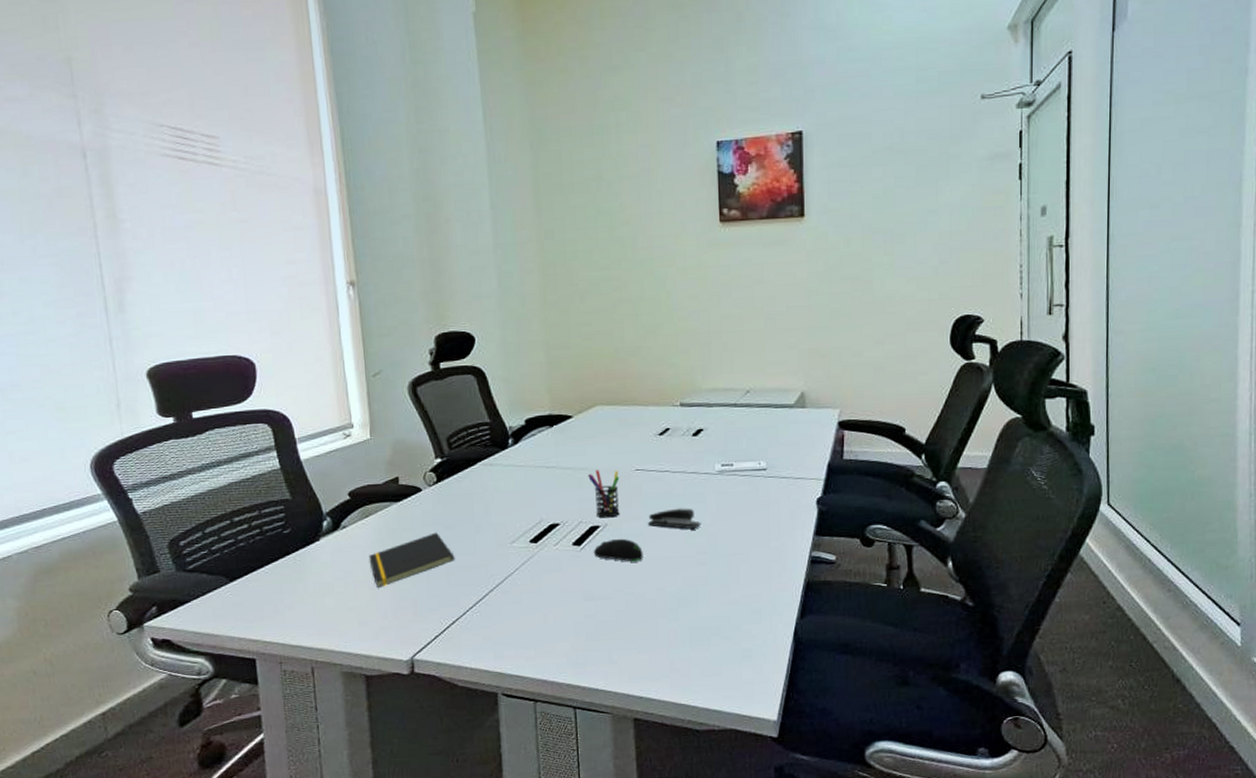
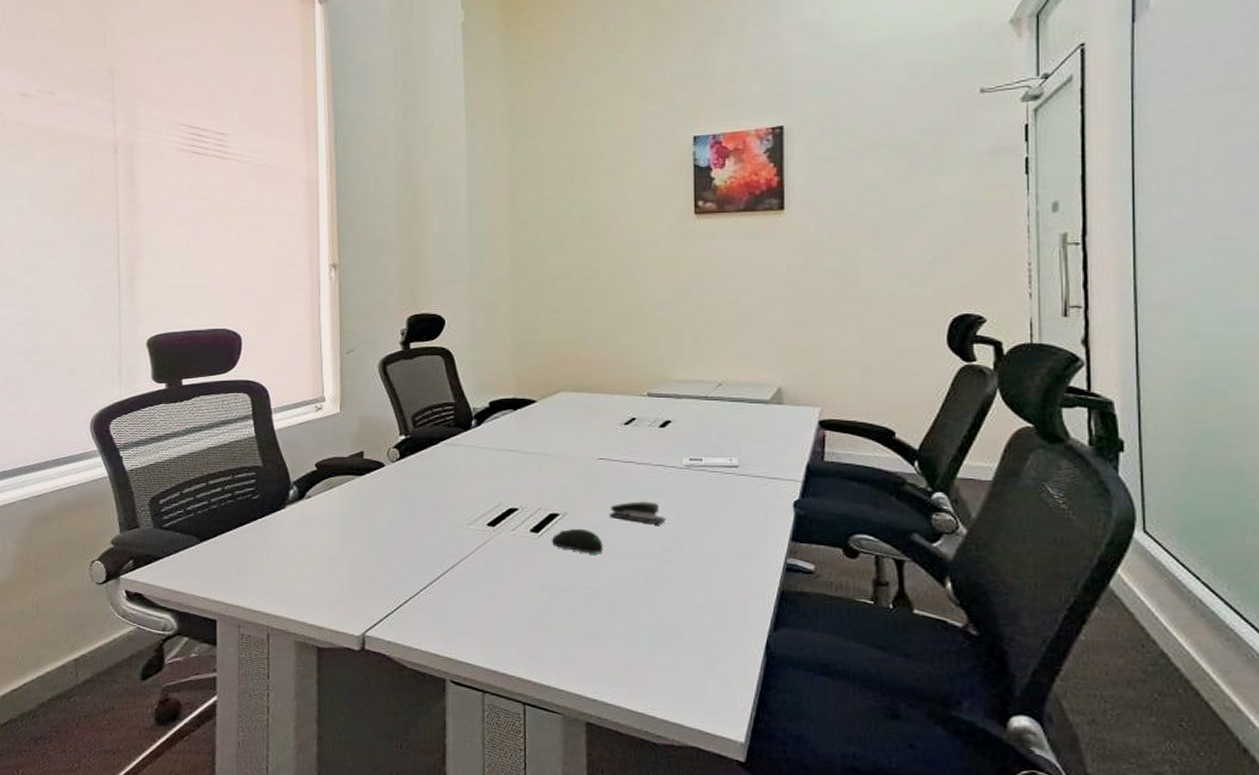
notepad: present [369,532,455,588] -> none [330,508,412,559]
pen holder: present [588,470,620,518] -> none [549,456,582,506]

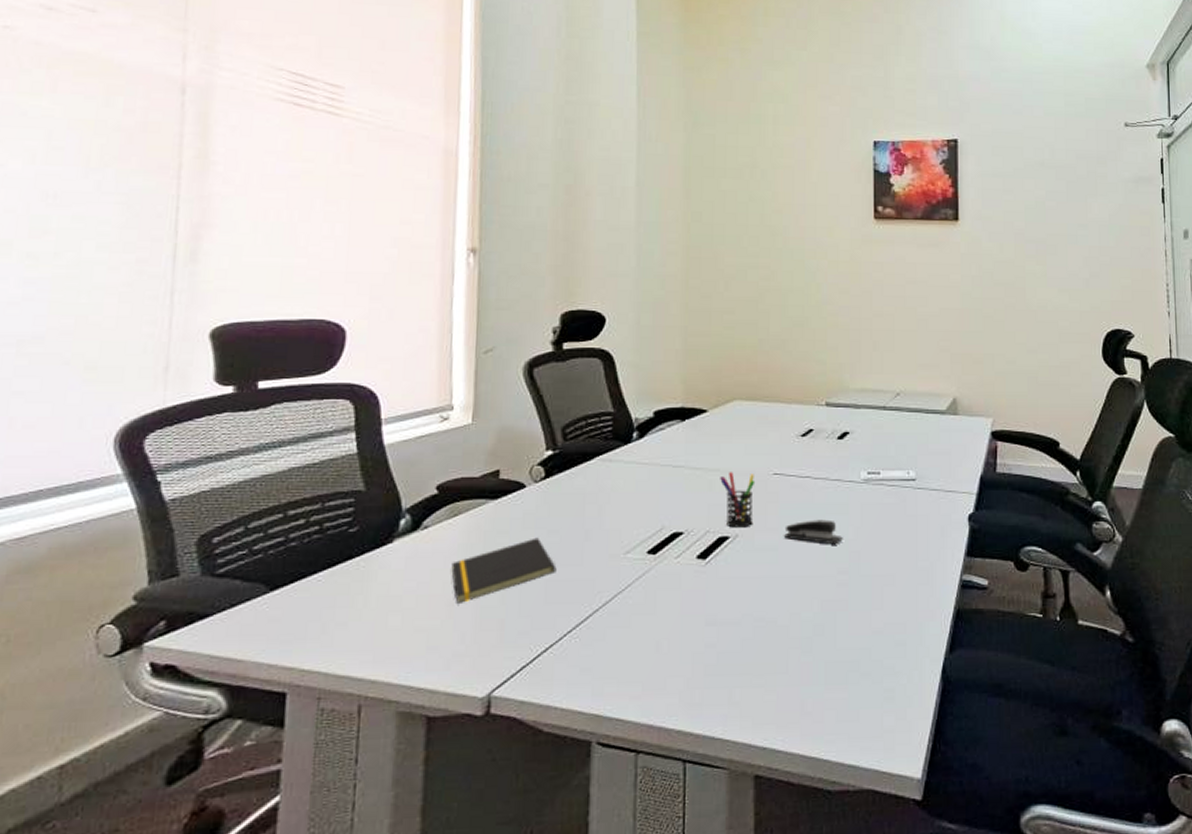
notepad: none [330,508,412,559] -> present [451,537,557,603]
pen holder: none [549,456,582,506] -> present [720,472,756,528]
computer mouse: present [551,528,603,554] -> none [720,552,777,581]

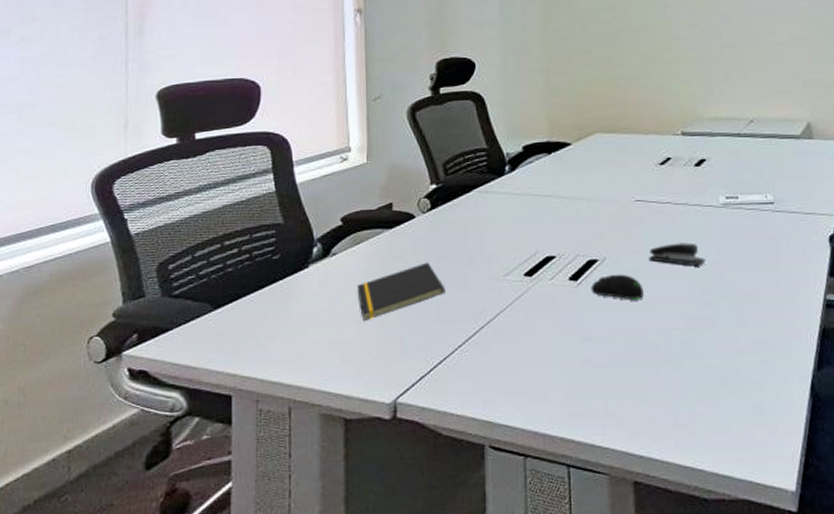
pen holder: present [720,472,756,528] -> none [586,200,619,252]
computer mouse: none [720,552,777,581] -> present [590,274,644,300]

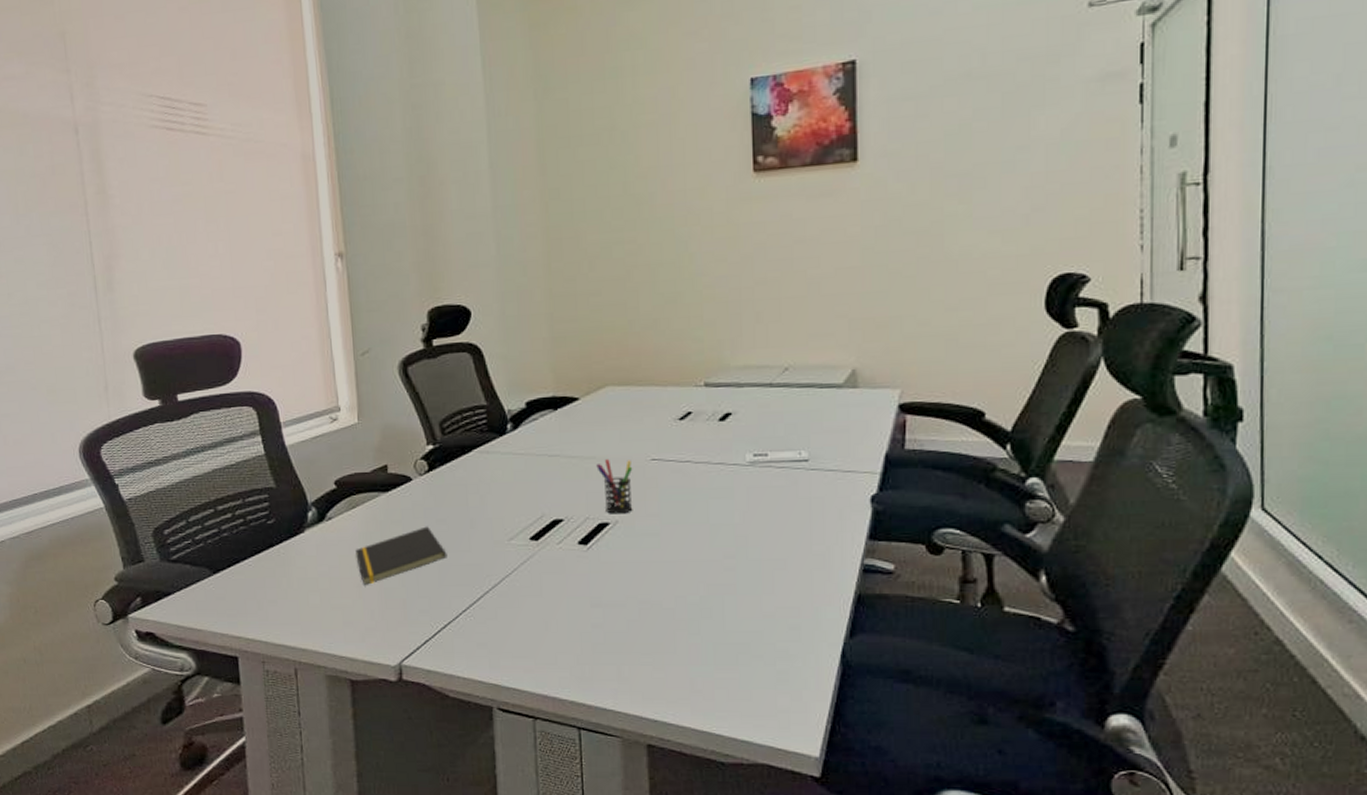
pen holder: none [586,200,619,252] -> present [596,459,633,514]
computer mouse: present [590,274,644,300] -> none [601,537,660,565]
stapler: present [648,242,705,266] -> none [664,504,728,530]

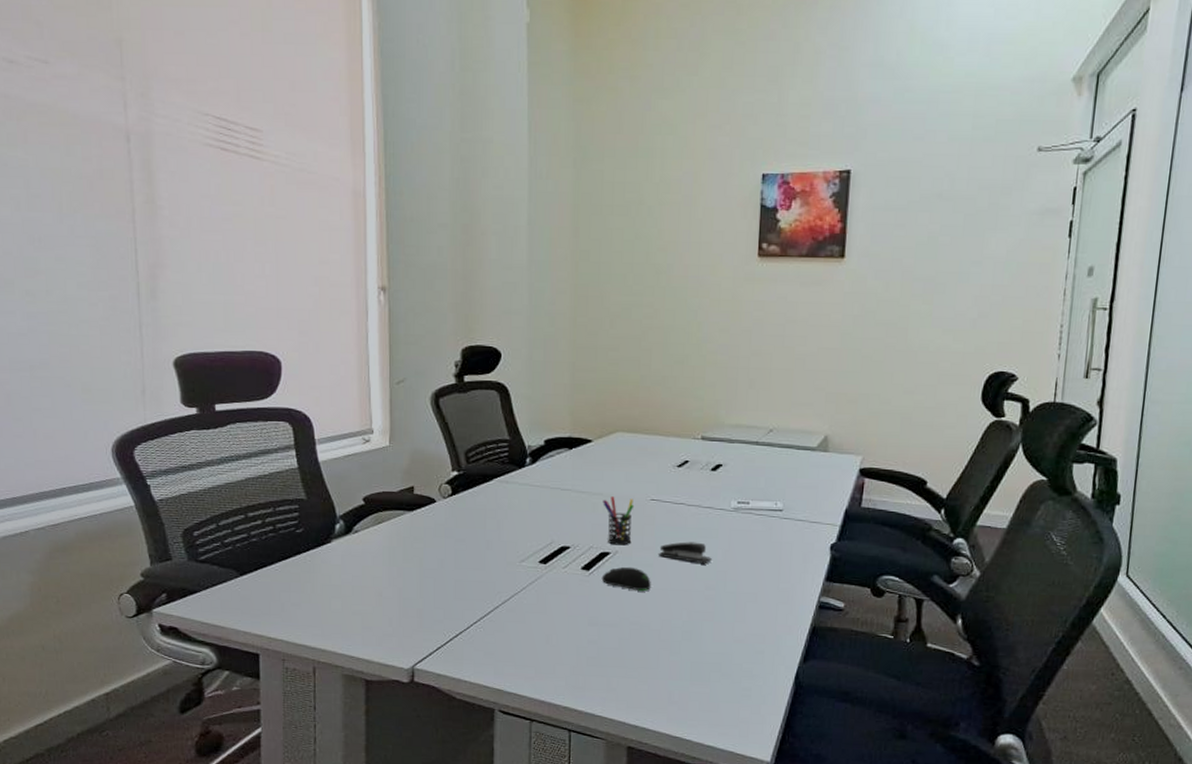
notepad: present [355,526,447,585] -> none [378,544,463,594]
computer mouse: none [601,537,660,565] -> present [601,566,651,592]
stapler: none [664,504,728,530] -> present [658,541,712,565]

